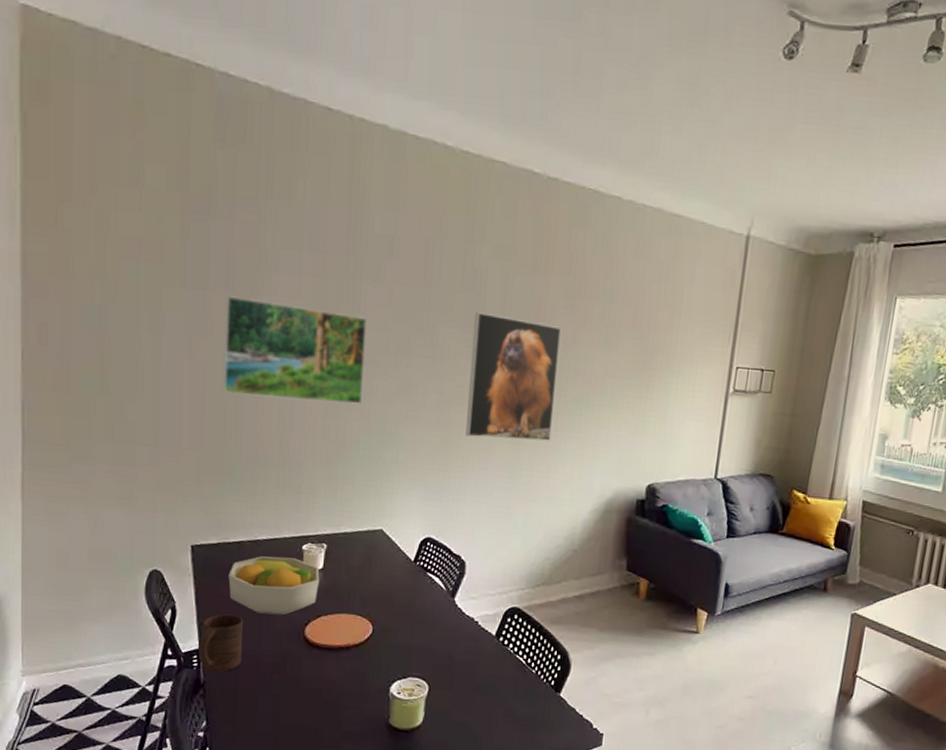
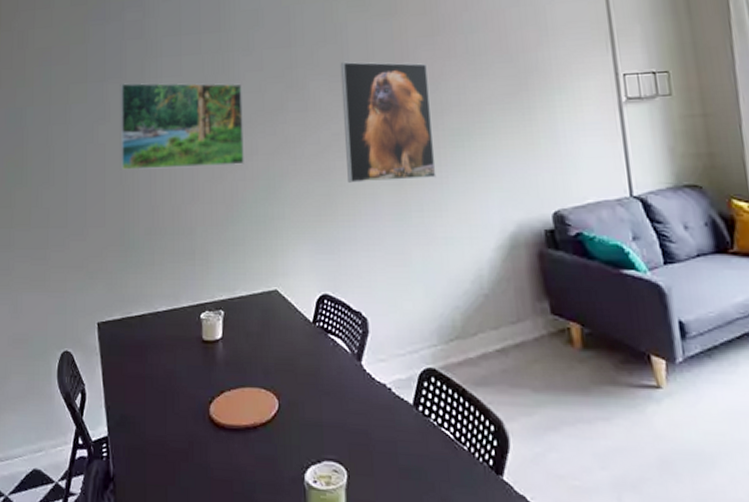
cup: present [198,614,243,673] -> none [107,395,149,463]
fruit bowl: present [228,556,320,615] -> none [133,328,220,393]

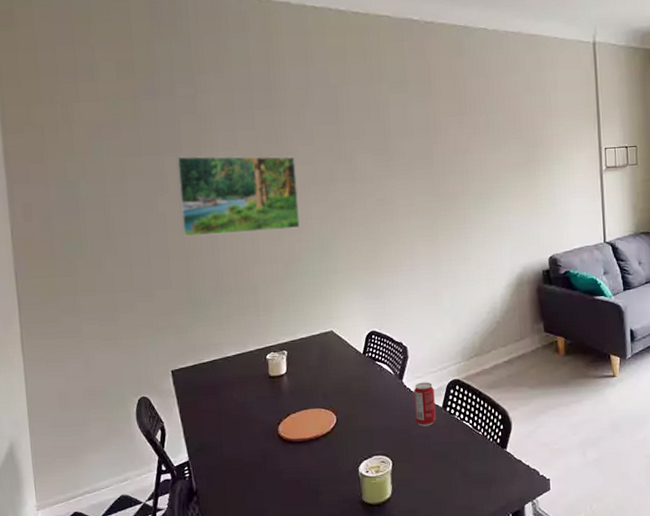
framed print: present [340,61,437,183] -> none [383,137,462,240]
beverage can: none [376,367,405,429] -> present [414,382,436,427]

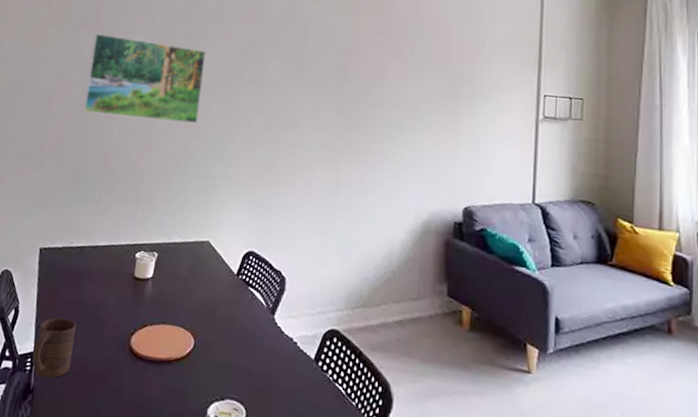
cup: none [188,425,227,480] -> present [32,317,76,379]
beverage can: present [414,382,436,427] -> none [281,323,308,380]

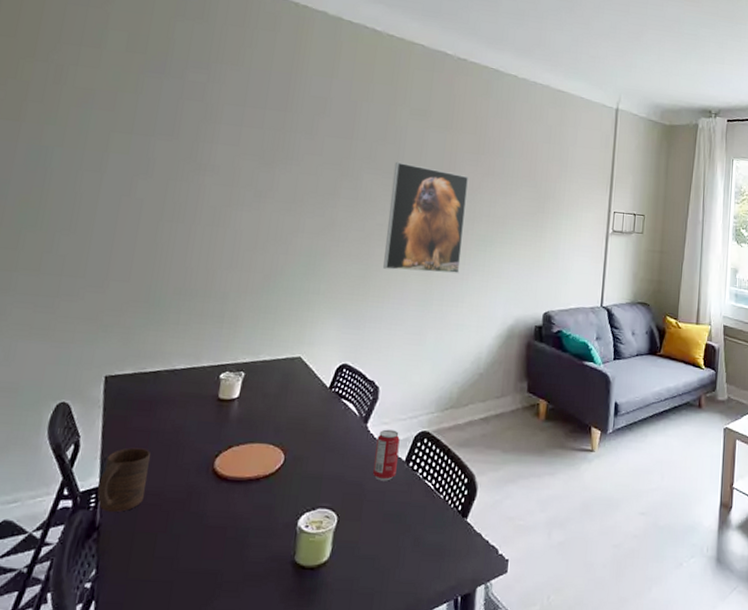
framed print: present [83,32,206,124] -> none [157,141,299,240]
beverage can: none [281,323,308,380] -> present [373,429,400,481]
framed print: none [288,45,376,161] -> present [383,161,469,274]

